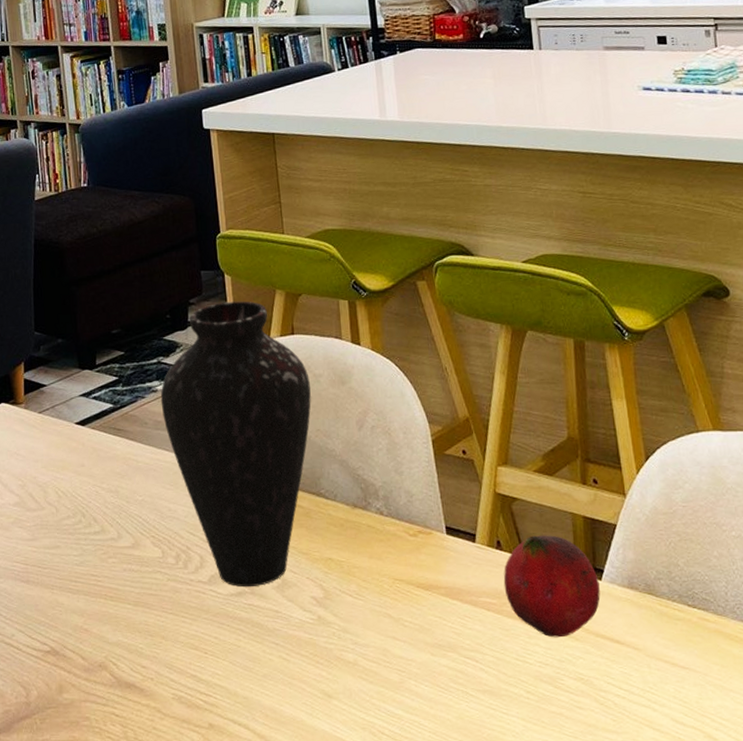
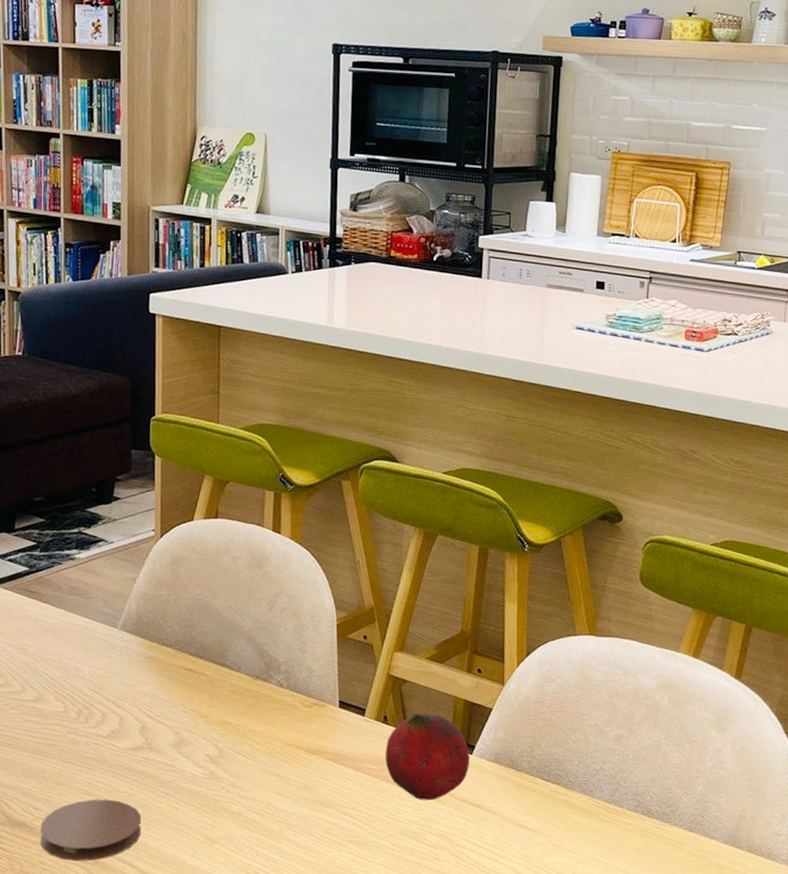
coaster: none [150,653,254,725] -> present [40,799,142,861]
vase: present [160,301,311,588] -> none [77,481,228,743]

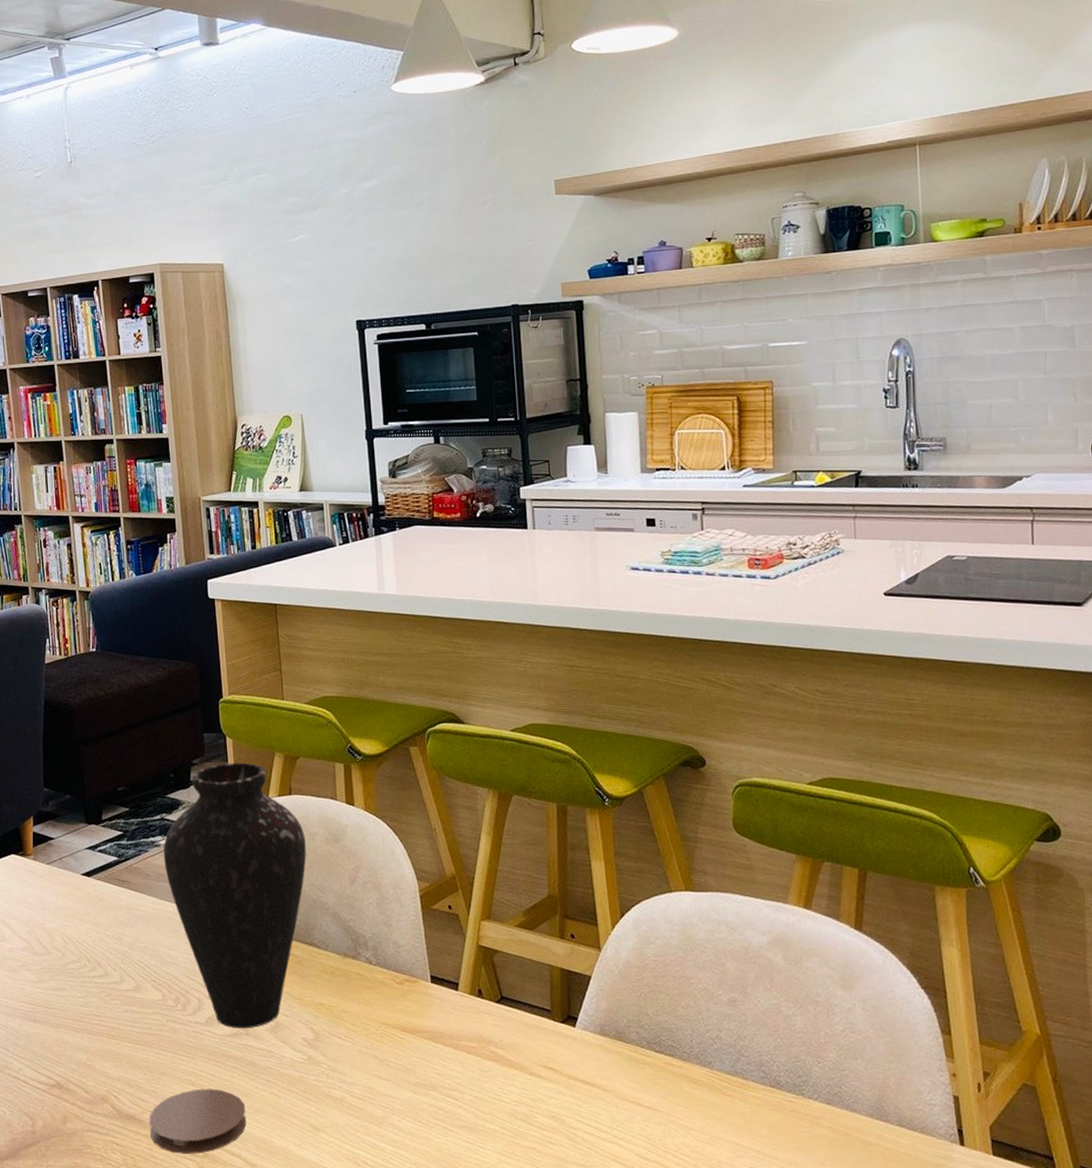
vase: none [77,481,228,743] -> present [163,762,306,1029]
fruit: present [385,713,470,801] -> none [483,985,574,1079]

